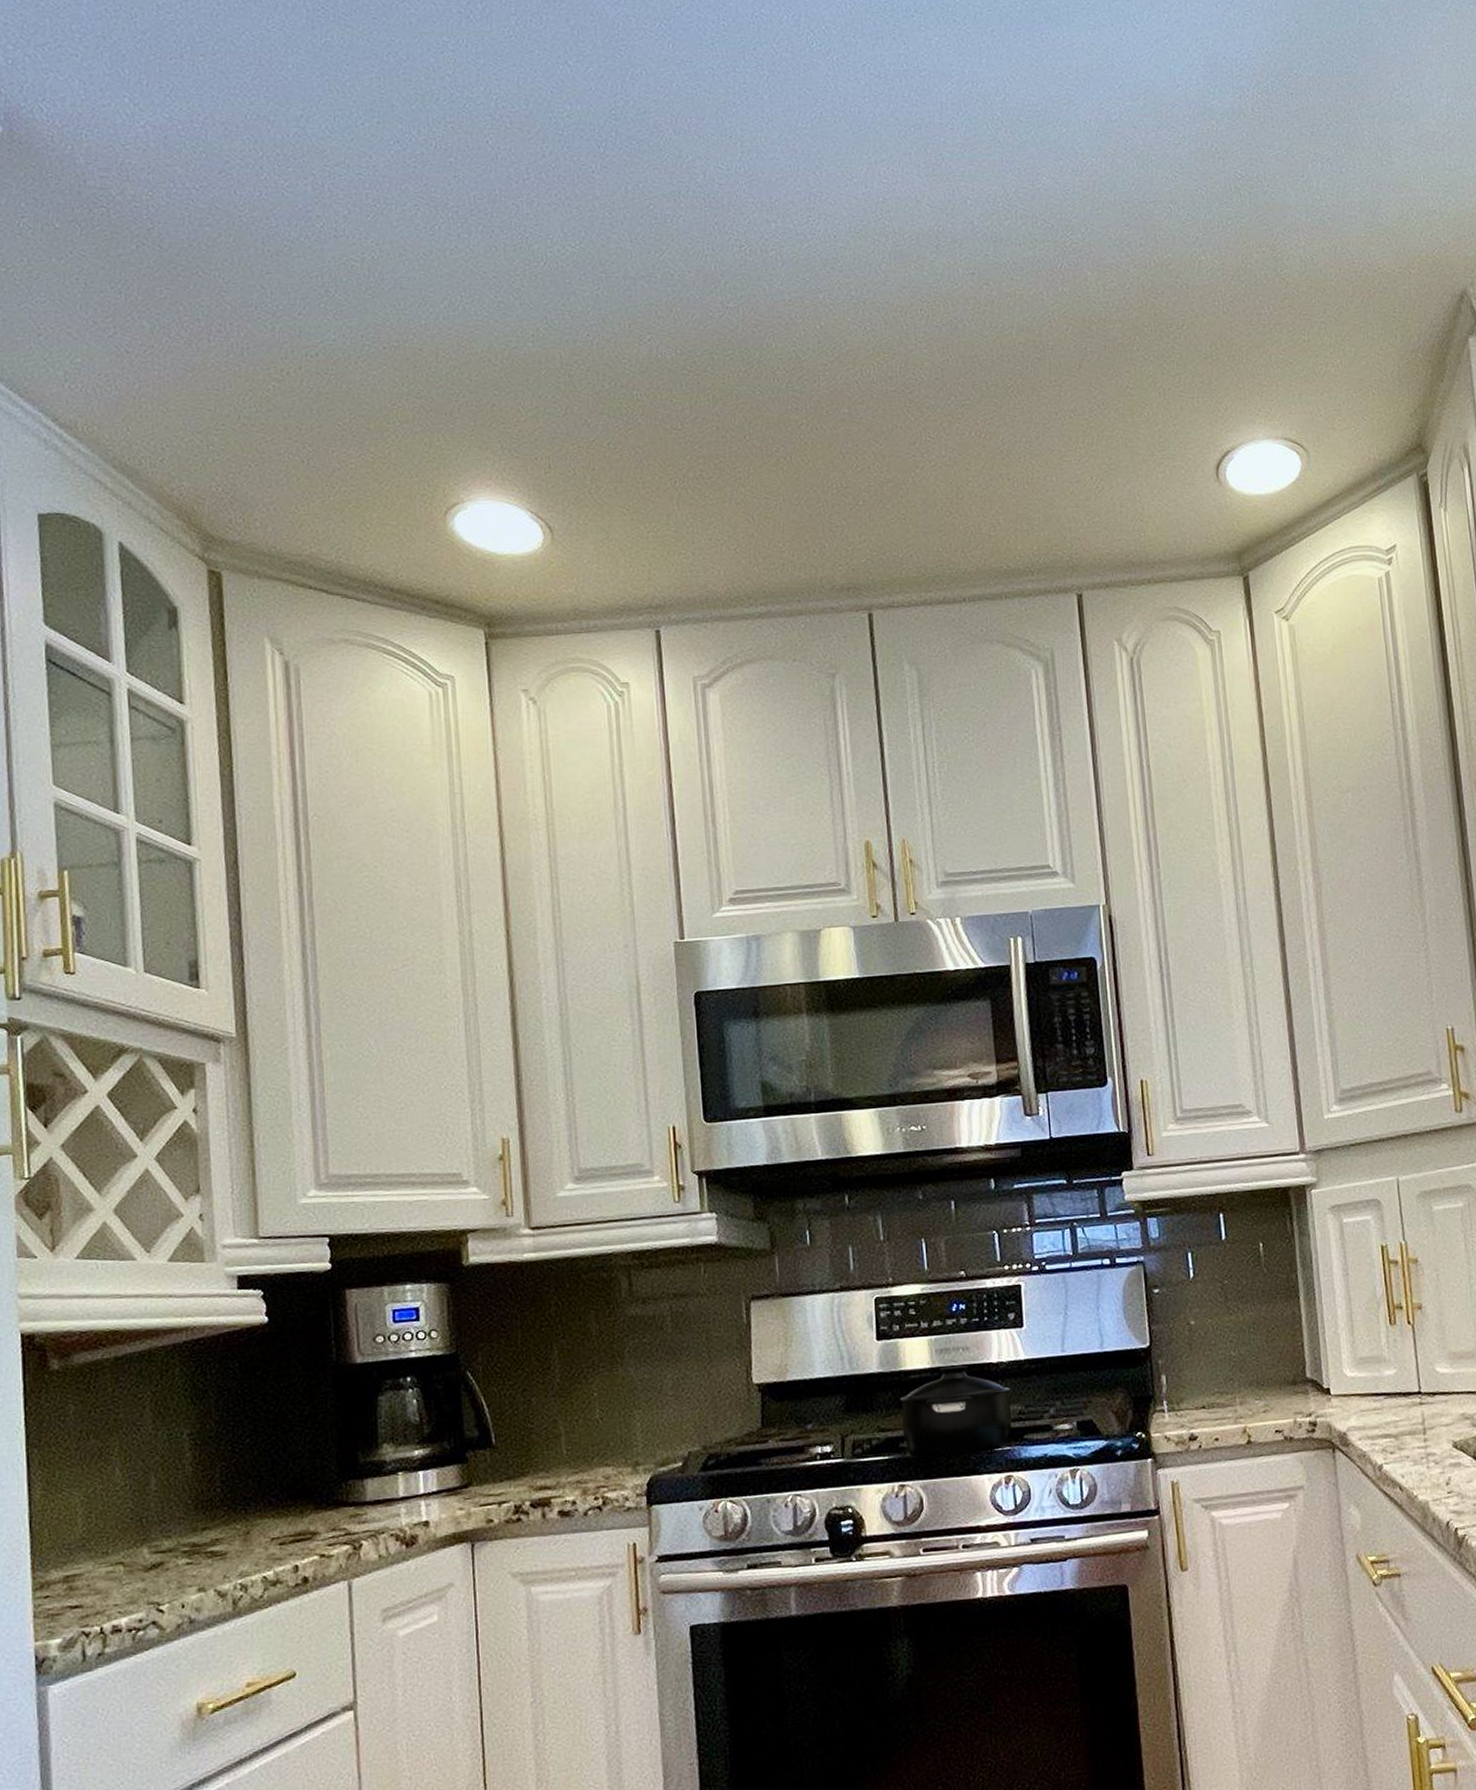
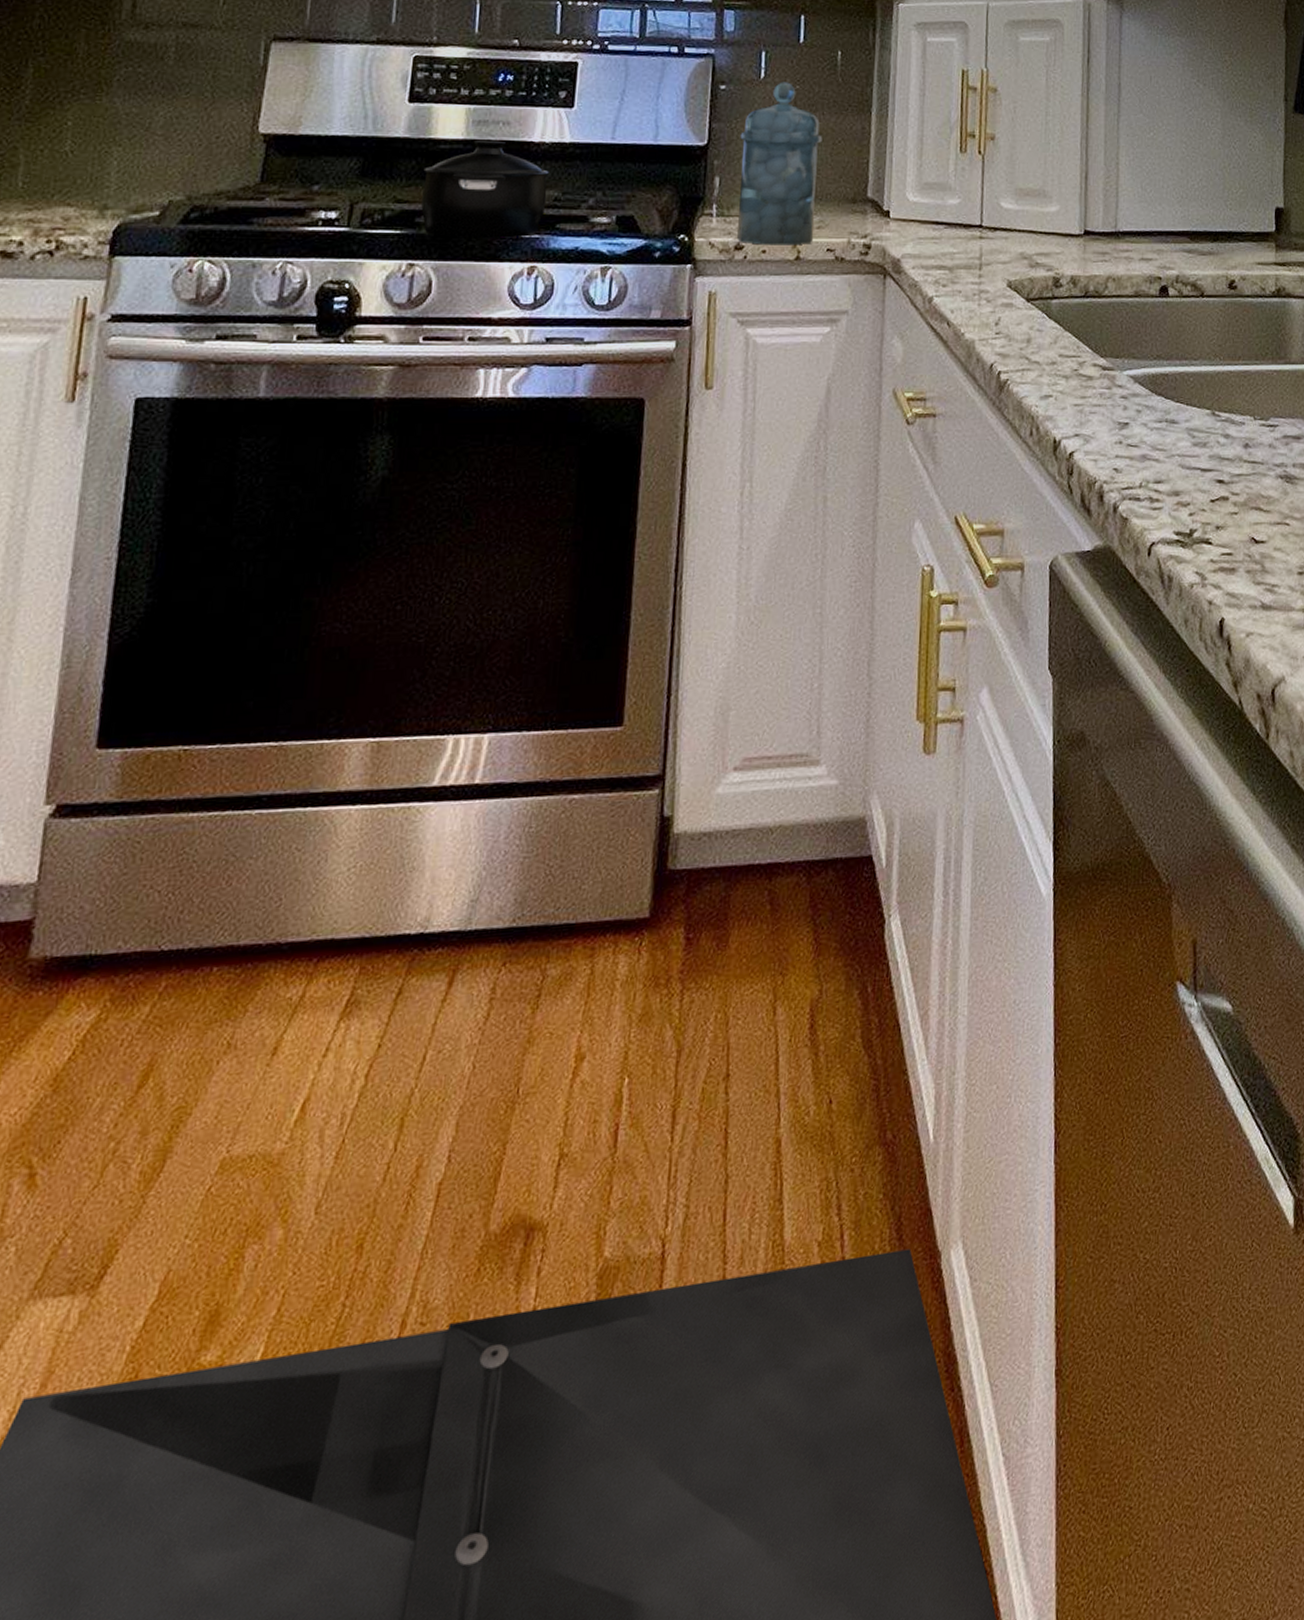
canister: none [1179,1278,1262,1433] -> present [737,82,823,246]

